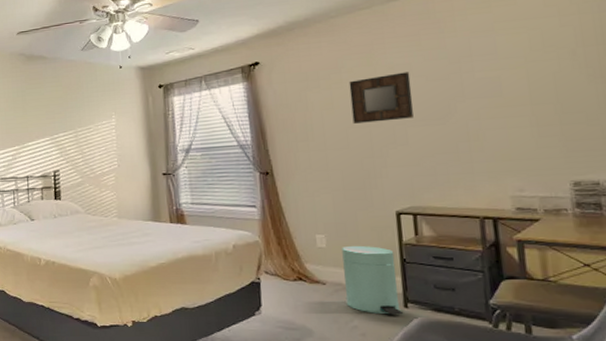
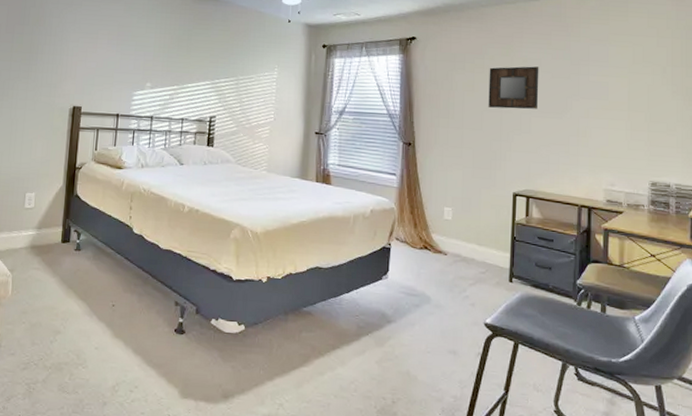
trash can: present [342,245,404,315] -> none [462,220,508,288]

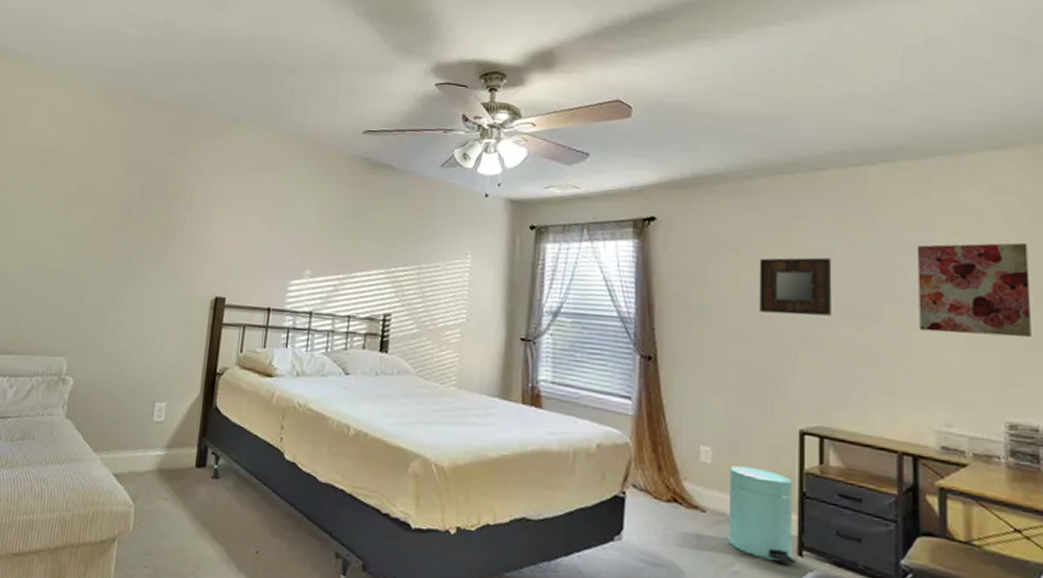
trash can: none [462,220,508,288] -> present [728,465,797,565]
wall art: none [596,53,670,121] -> present [916,243,1032,338]

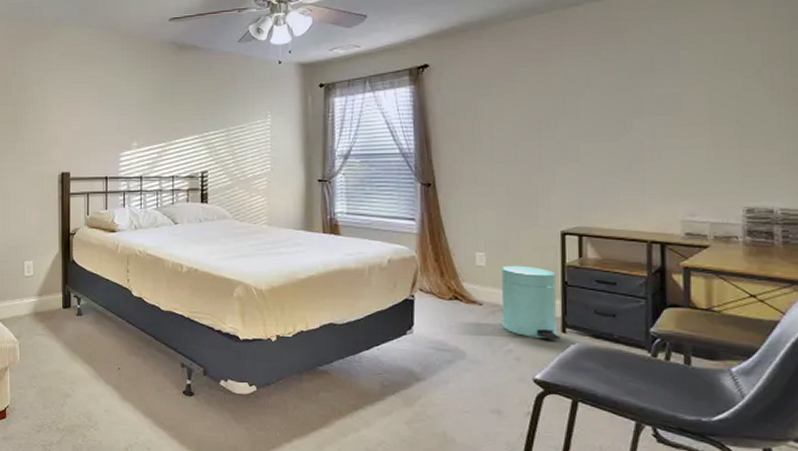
home mirror: present [759,257,832,316] -> none [522,83,588,136]
wall art: present [916,243,1032,338] -> none [664,50,769,137]

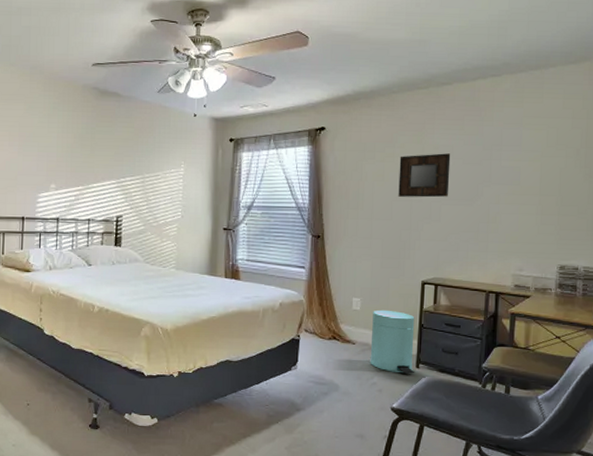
home mirror: none [522,83,588,136] -> present [398,153,451,198]

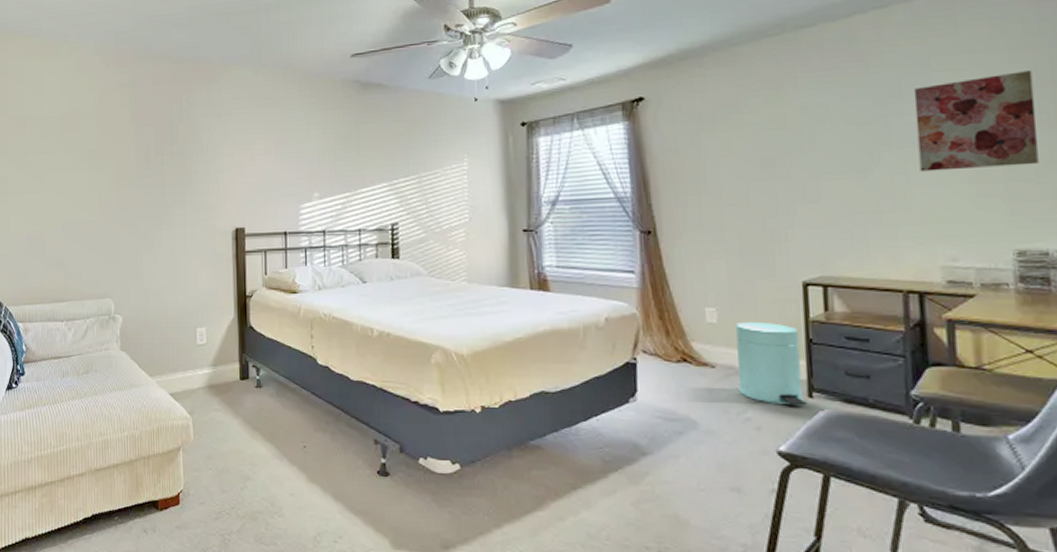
home mirror: present [398,153,451,198] -> none [751,113,829,175]
wall art: none [507,135,585,205] -> present [913,71,1039,172]

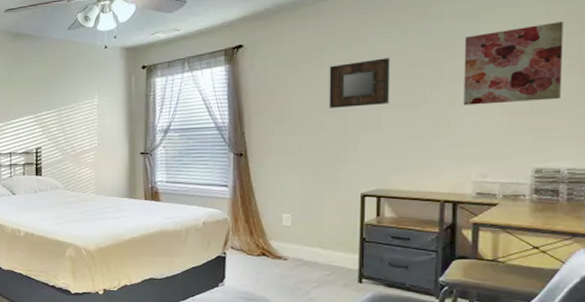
trash can: present [736,321,808,406] -> none [304,224,358,289]
home mirror: none [751,113,829,175] -> present [329,58,390,108]

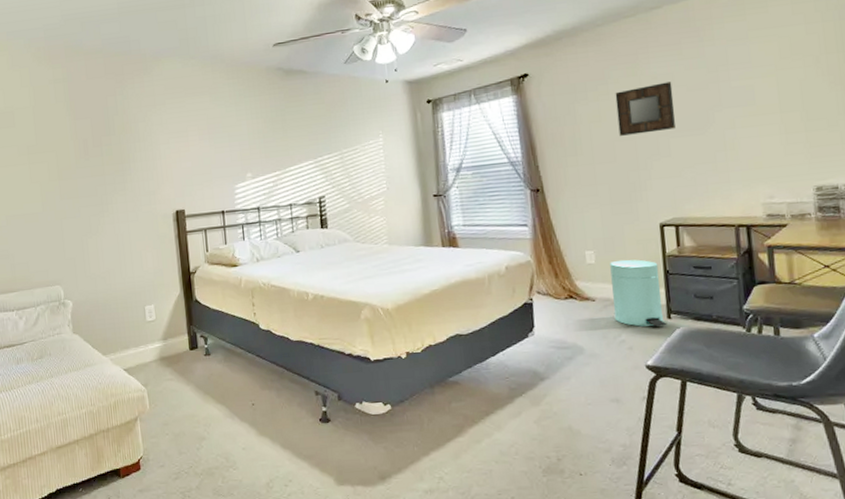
trash can: none [304,224,358,289] -> present [610,259,667,327]
wall art: present [463,22,564,106] -> none [737,40,829,127]

